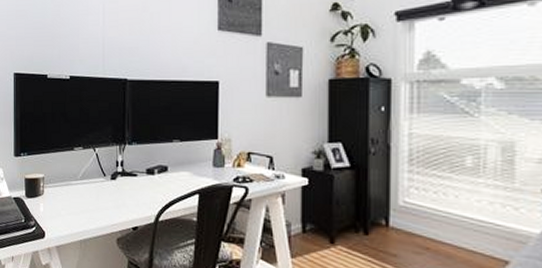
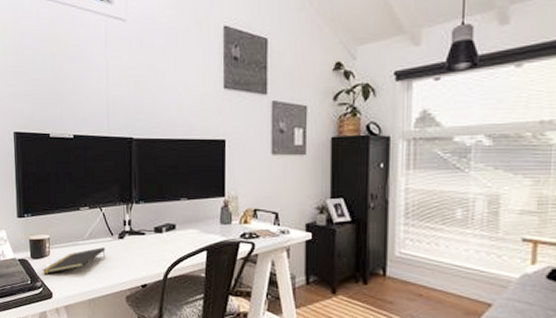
notepad: none [36,188,98,214] -> present [43,247,106,274]

